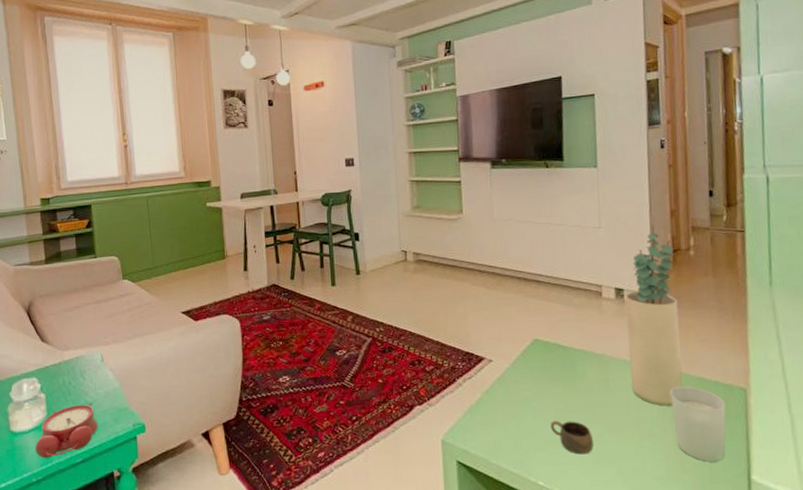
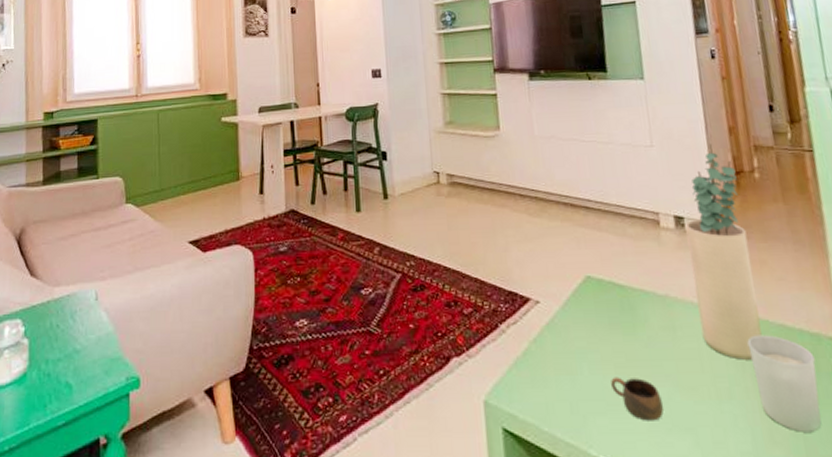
alarm clock: present [36,403,98,458] -> none [12,350,86,420]

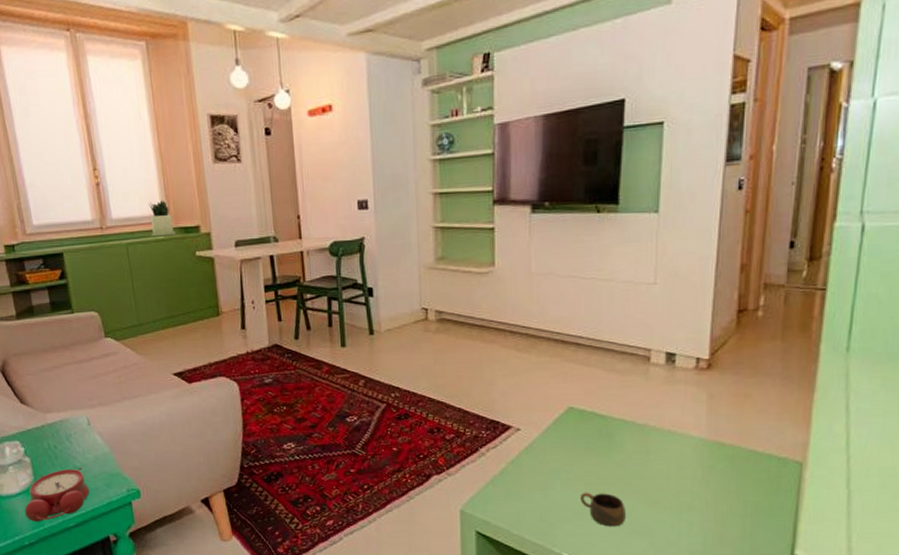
alarm clock: none [12,350,86,420] -> present [25,467,90,522]
planter: none [181,70,205,104] -> present [149,200,176,237]
vase: present [685,143,762,360] -> none [674,281,739,479]
candle holder: present [747,335,822,432] -> none [716,459,777,536]

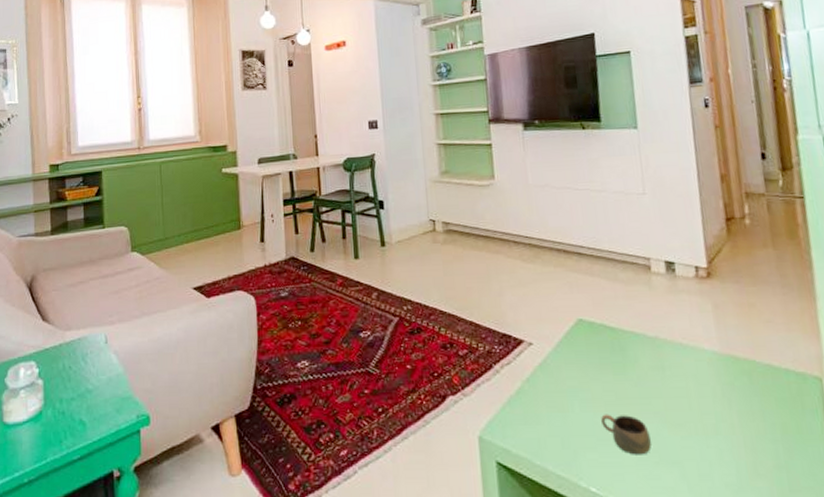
alarm clock: present [25,467,90,522] -> none [29,390,98,454]
planter: present [149,200,176,237] -> none [183,123,205,156]

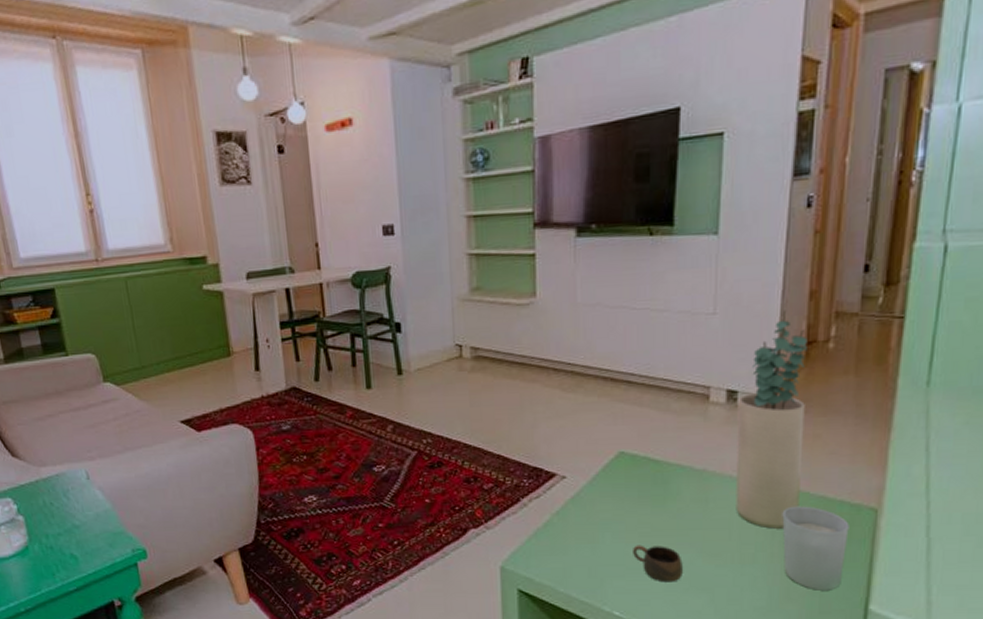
vase: none [676,191,749,398] -> present [736,310,808,529]
candle holder: none [734,374,805,465] -> present [782,506,849,591]

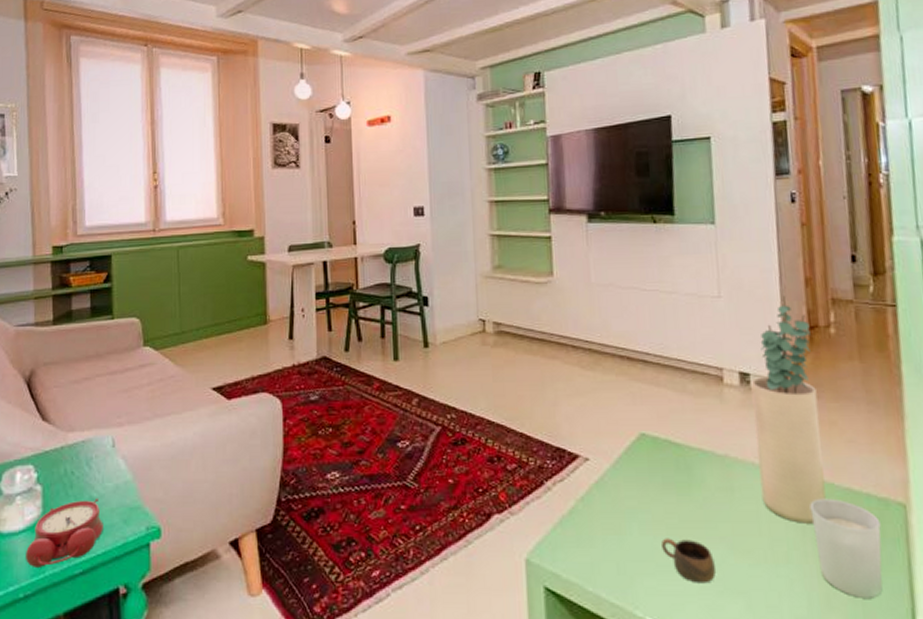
alarm clock: none [19,526,91,586] -> present [26,498,103,567]

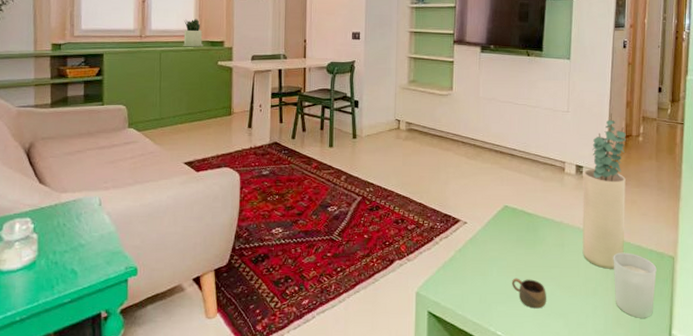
alarm clock: present [26,498,103,567] -> none [22,245,90,297]
planter: none [203,203,229,240] -> present [182,18,203,48]

